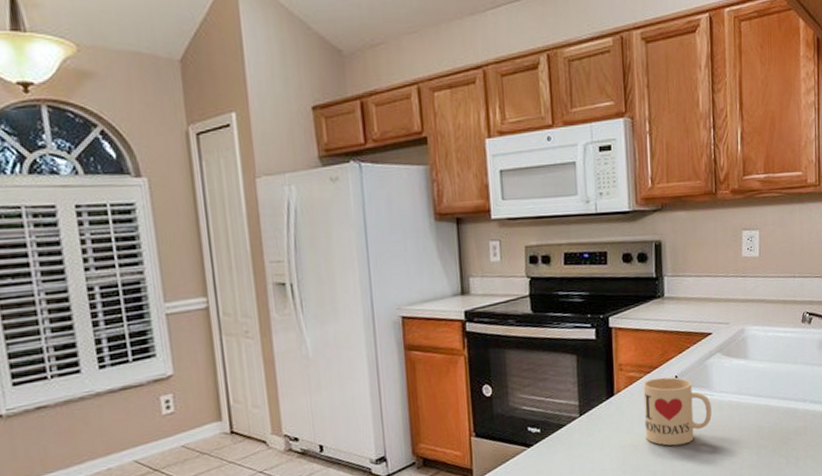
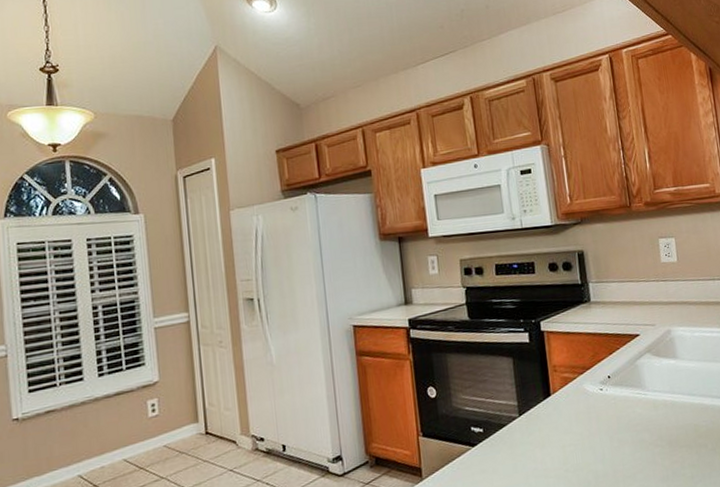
mug: present [643,377,712,446] -> none [577,377,648,445]

